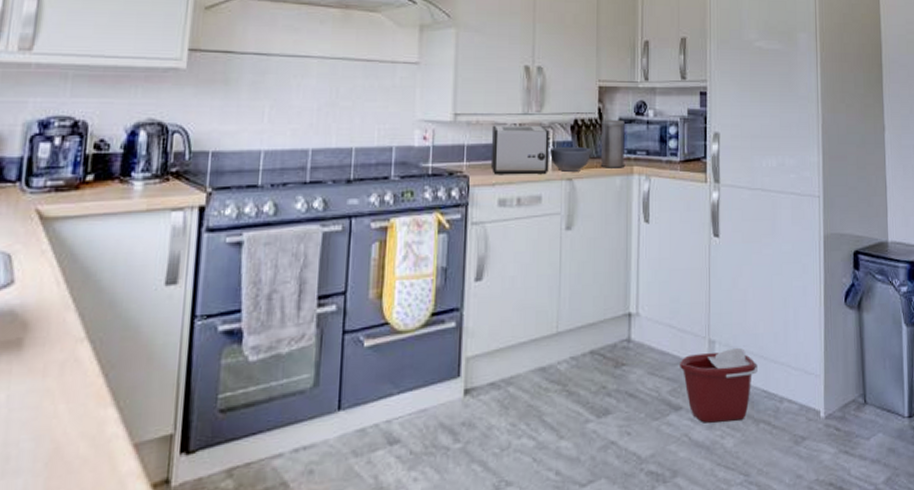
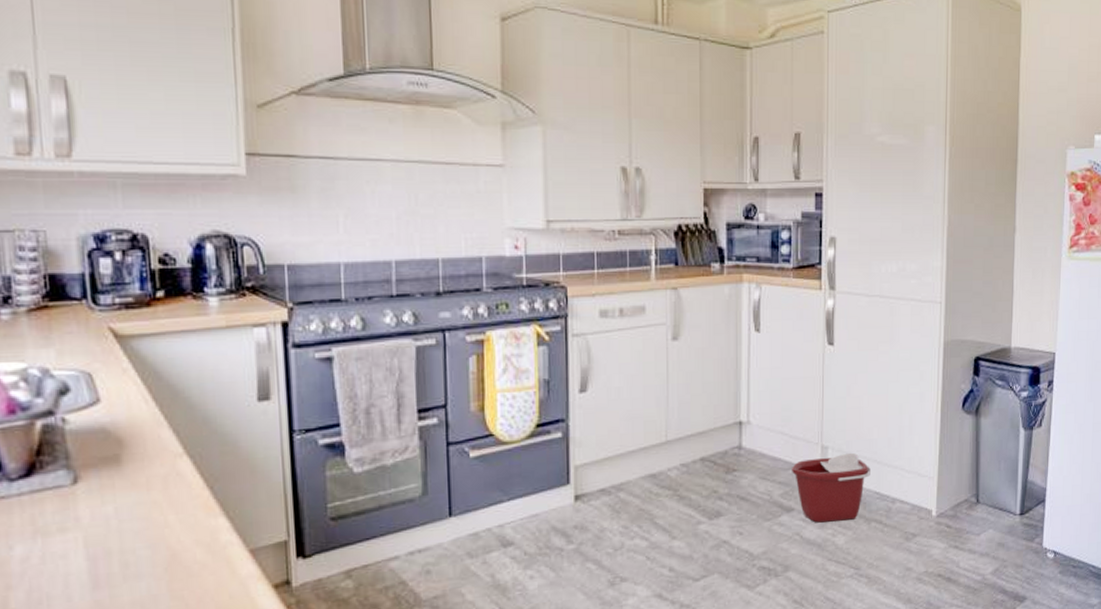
toaster: present [490,125,551,175] -> none [588,231,653,286]
bowl: present [550,146,591,173] -> none [653,253,696,282]
canister: present [601,119,625,168] -> none [708,224,733,277]

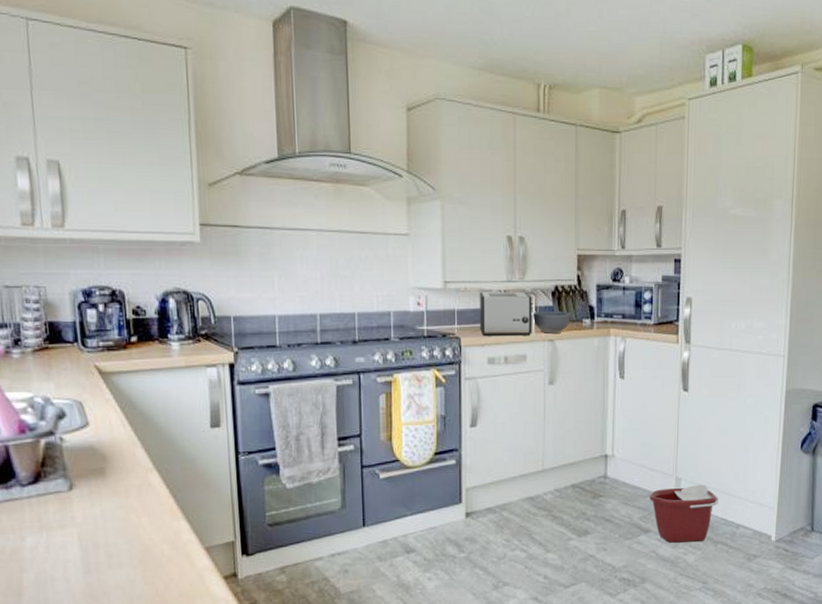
toaster: none [588,231,653,286] -> present [479,291,533,337]
bowl: none [653,253,696,282] -> present [533,310,570,335]

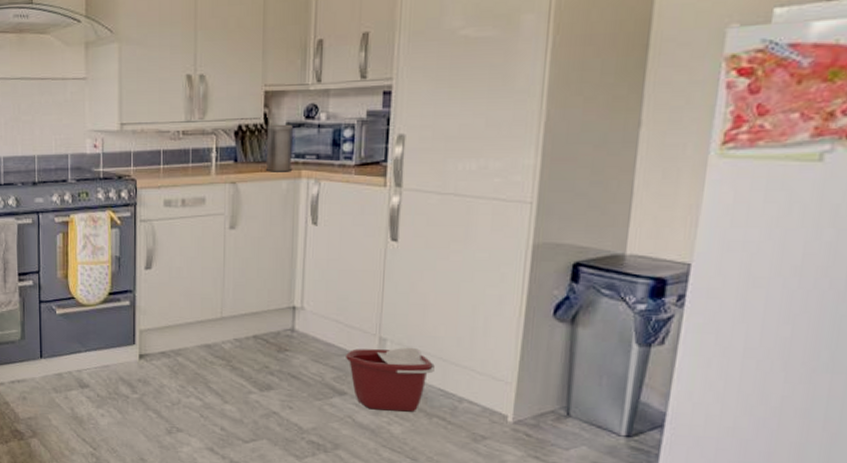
toaster: present [479,291,533,337] -> none [156,131,214,179]
bowl: present [533,310,570,335] -> none [214,151,255,177]
canister: none [580,286,602,331] -> present [266,124,293,172]

